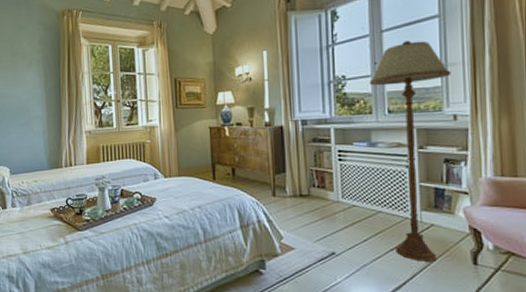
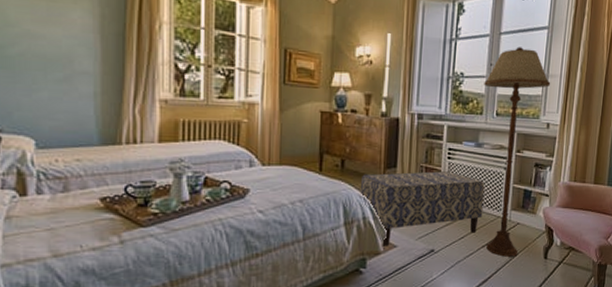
bench: none [251,173,387,249] -> present [359,171,485,246]

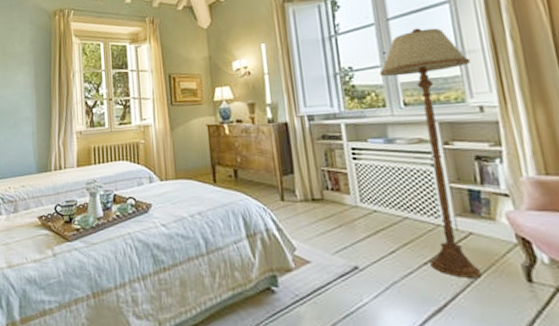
bench: present [359,171,485,246] -> none [256,174,415,262]

